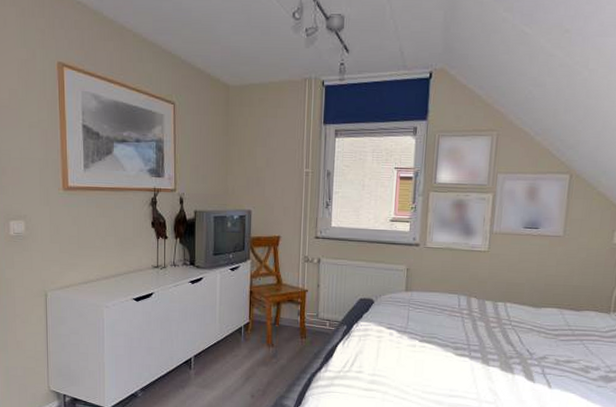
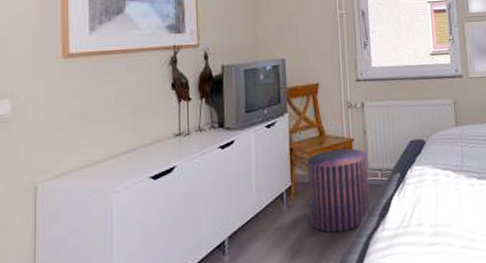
pouf: none [263,296,319,367] -> present [307,148,371,233]

